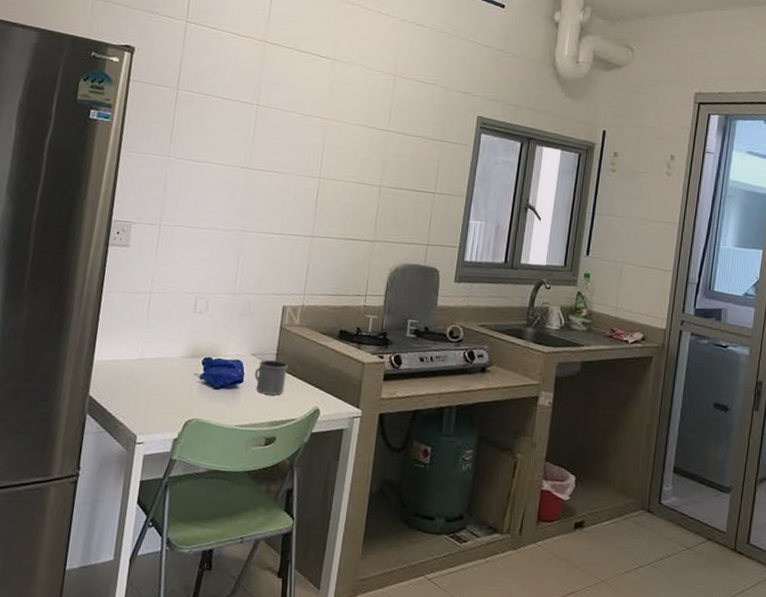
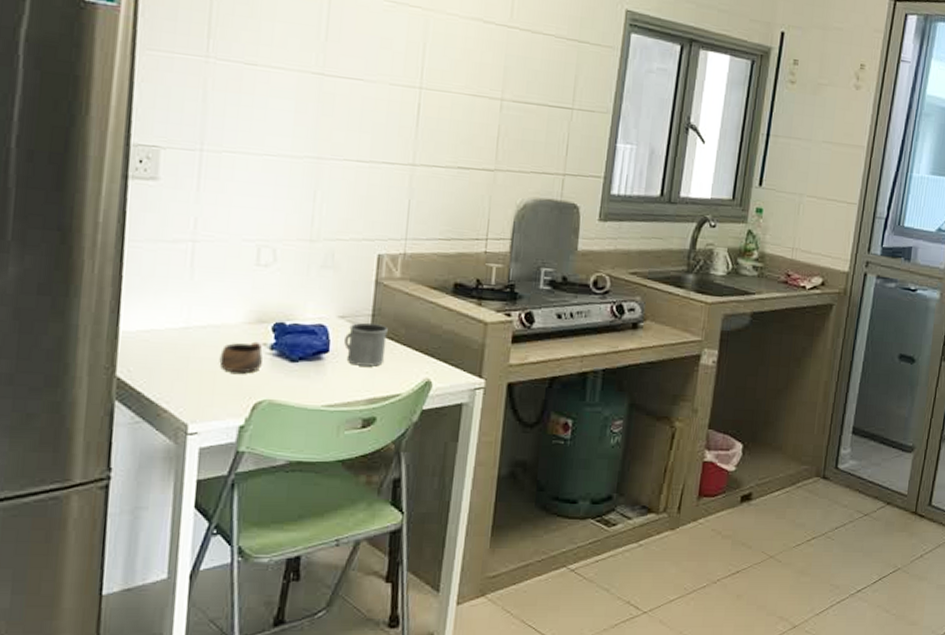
cup: none [162,372,194,397] -> present [219,341,263,373]

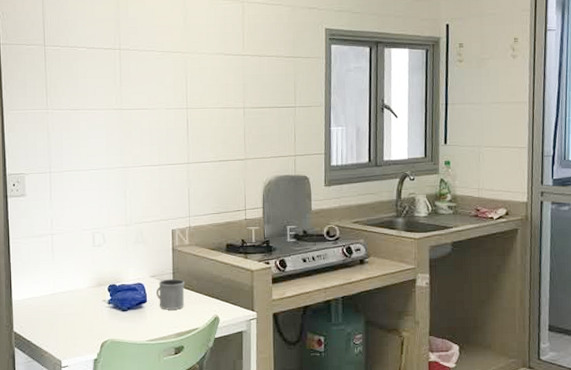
cup: present [219,341,263,373] -> none [76,299,104,322]

